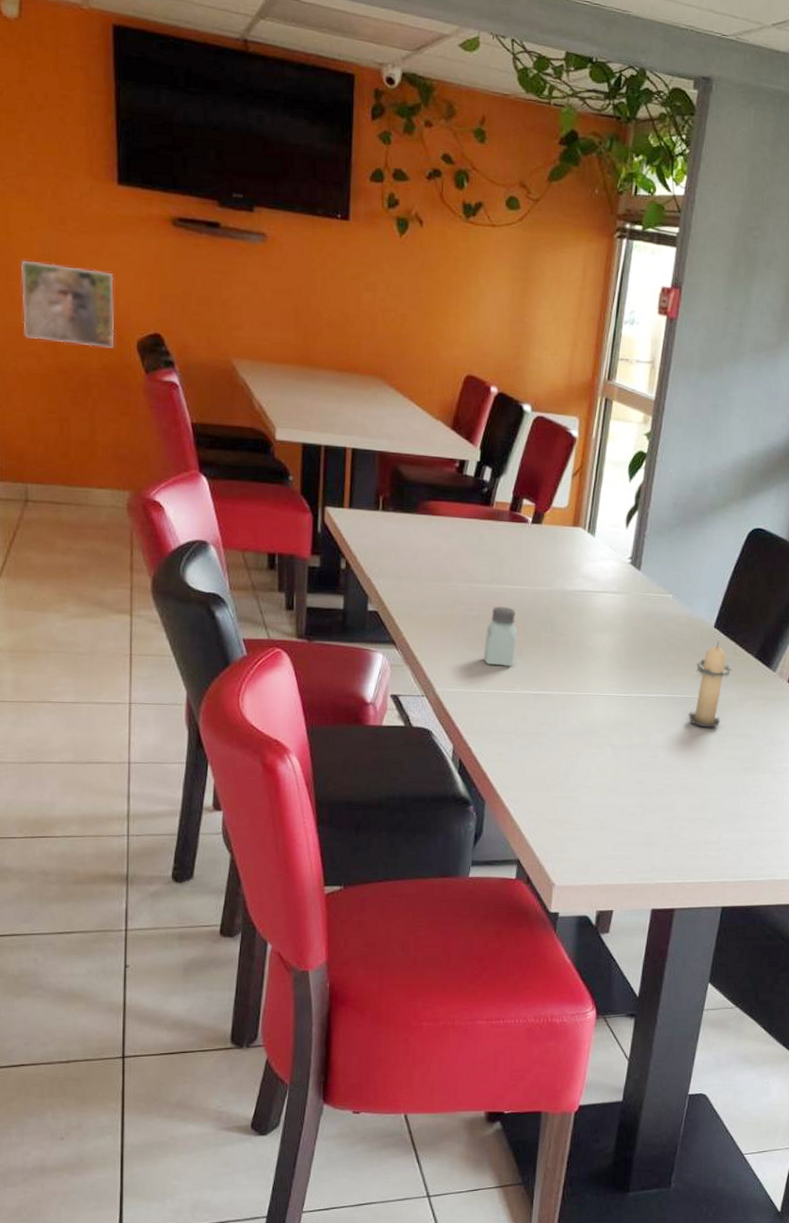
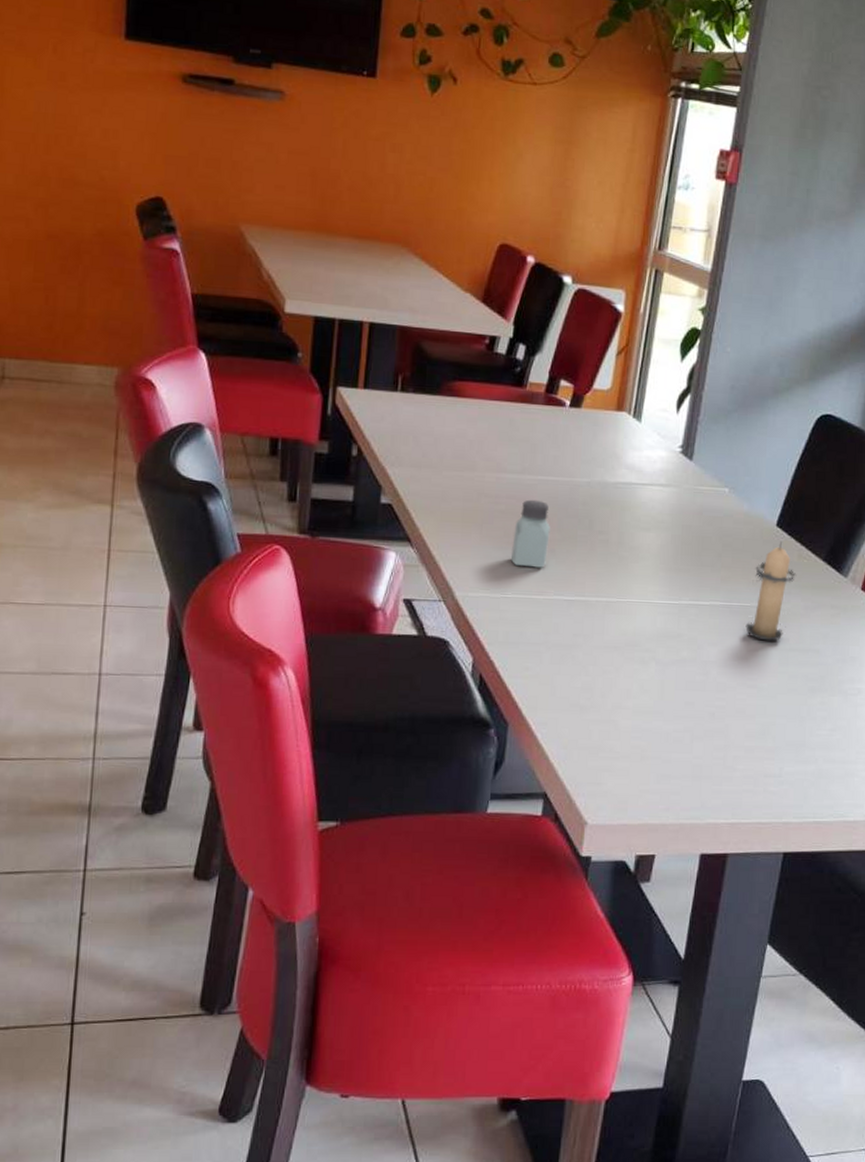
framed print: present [20,261,115,348] -> none [12,119,115,212]

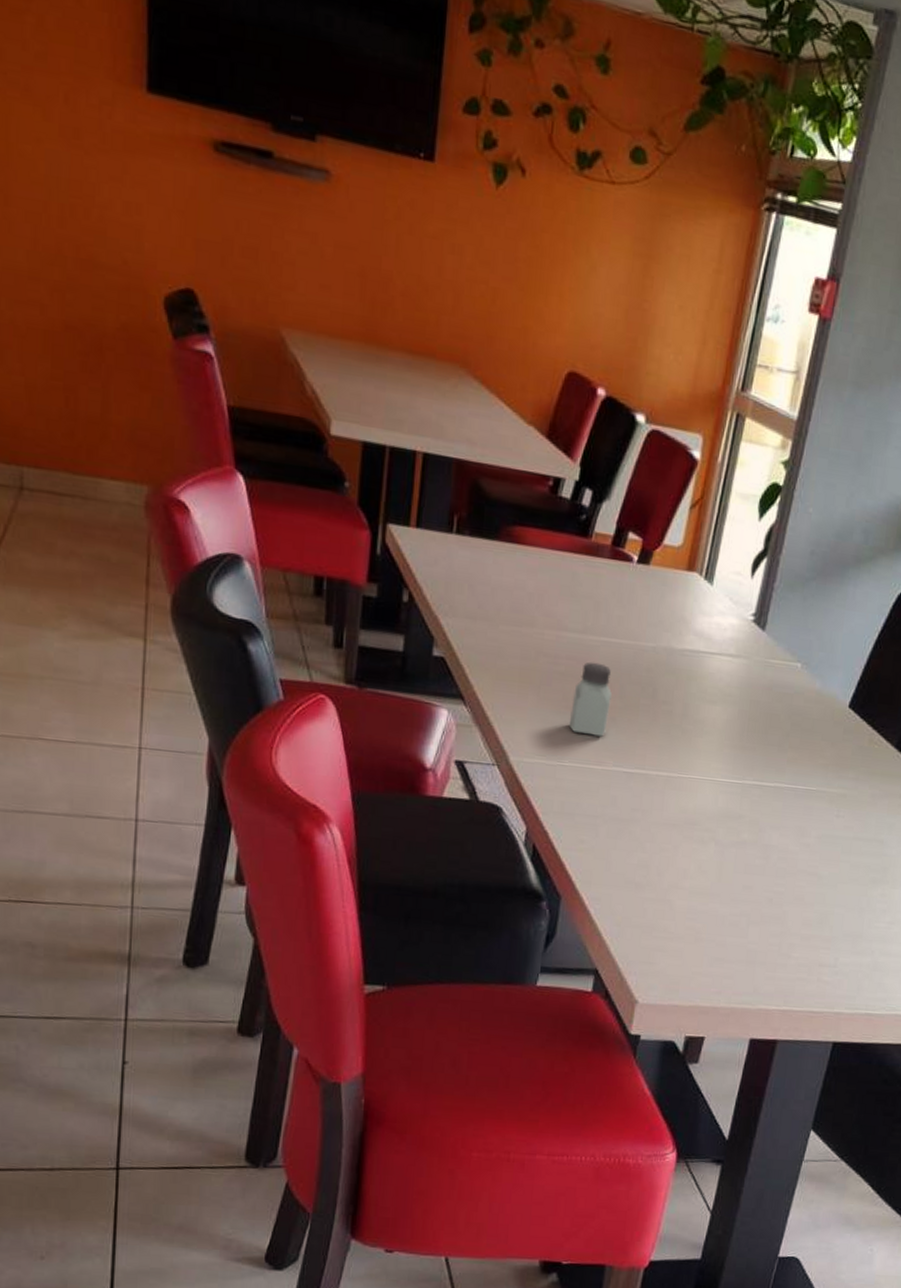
candle: present [745,541,797,641] -> none [809,724,866,829]

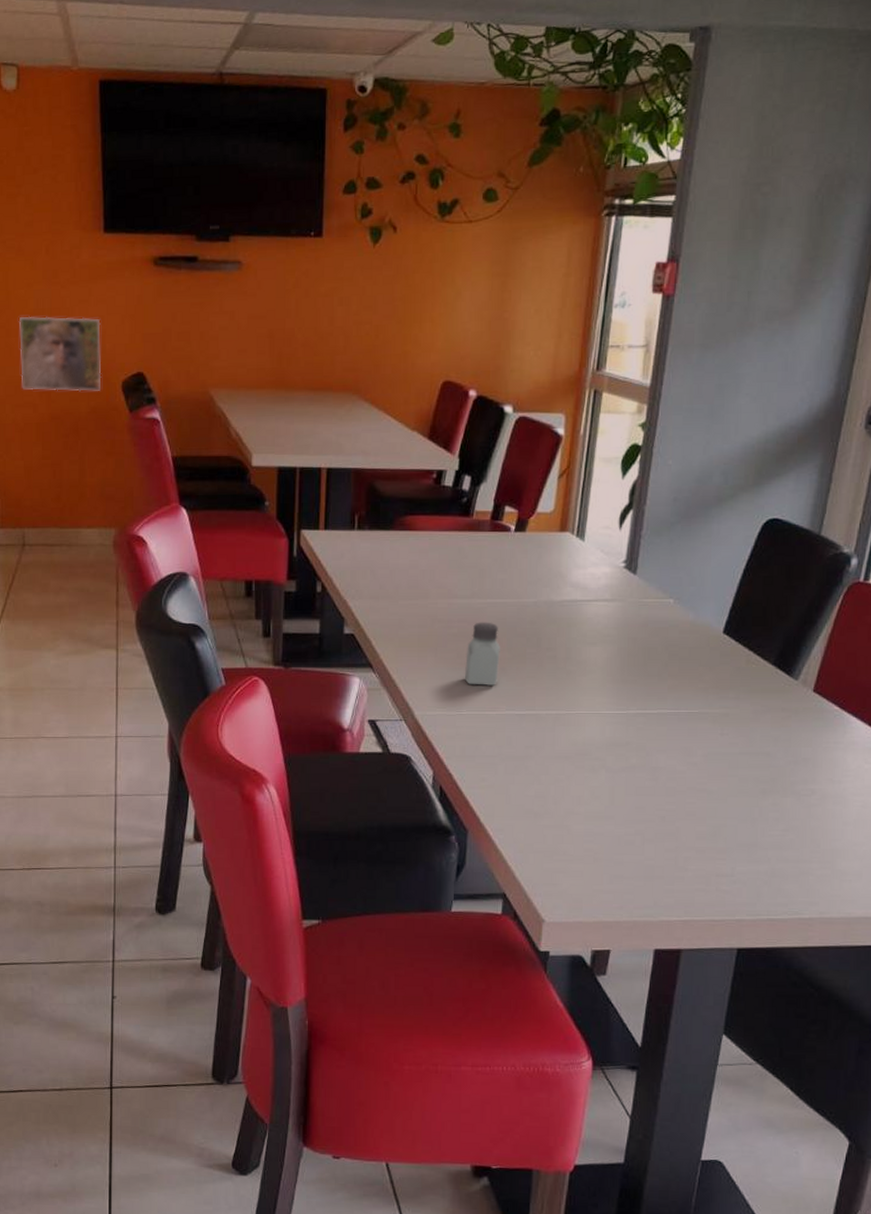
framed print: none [22,182,138,303] -> present [18,316,102,392]

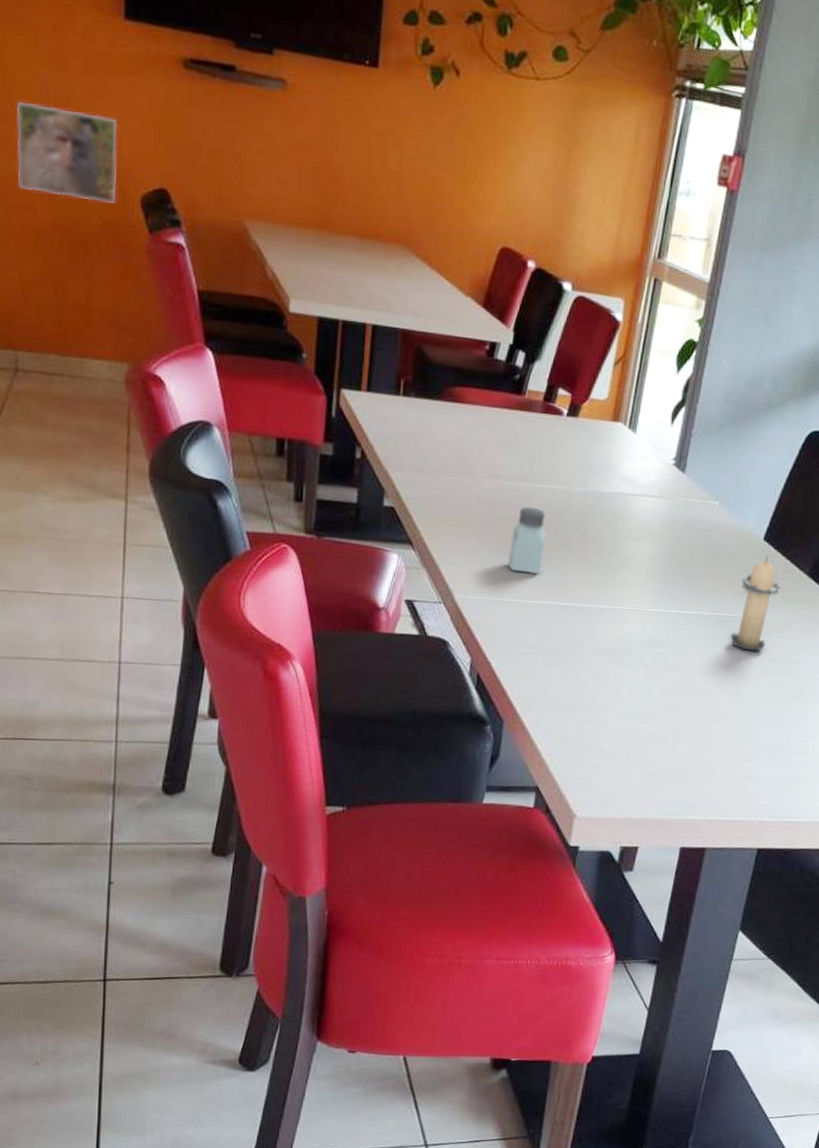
candle: none [694,648,745,746] -> present [730,555,781,651]

